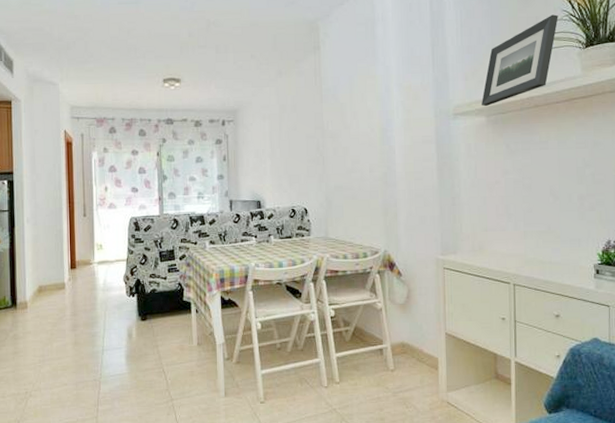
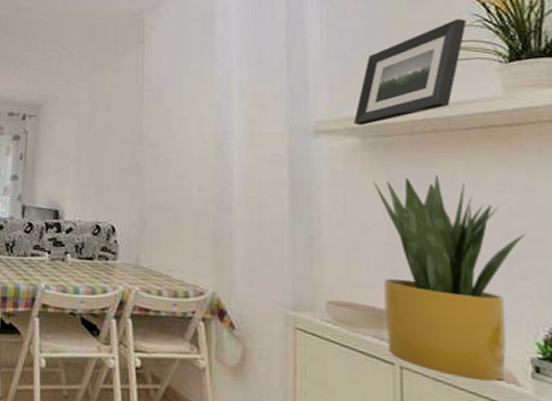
bowl: none [463,243,505,266] -> present [324,299,387,337]
planter: none [495,140,593,285] -> present [373,175,525,382]

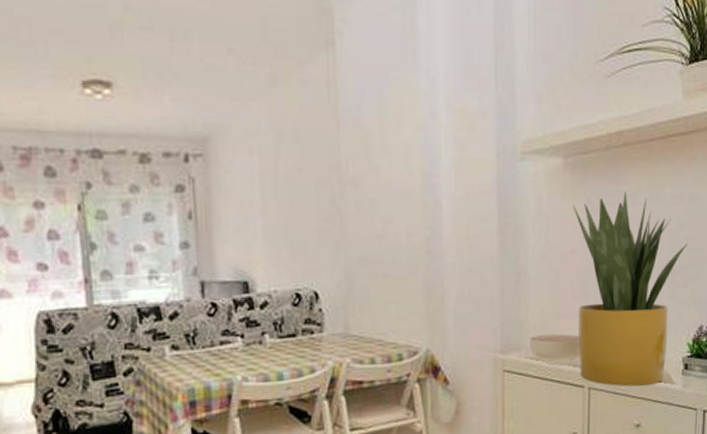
picture frame: present [354,19,467,125] -> none [558,13,659,142]

